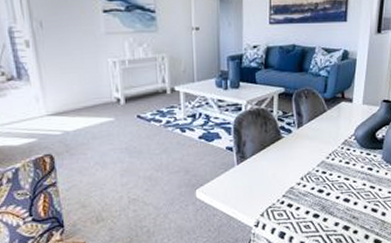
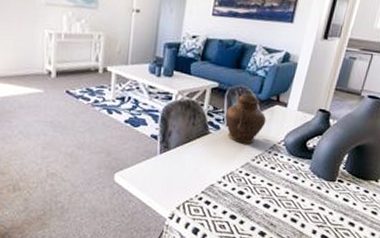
teapot: none [294,91,335,144] -> present [224,91,267,144]

